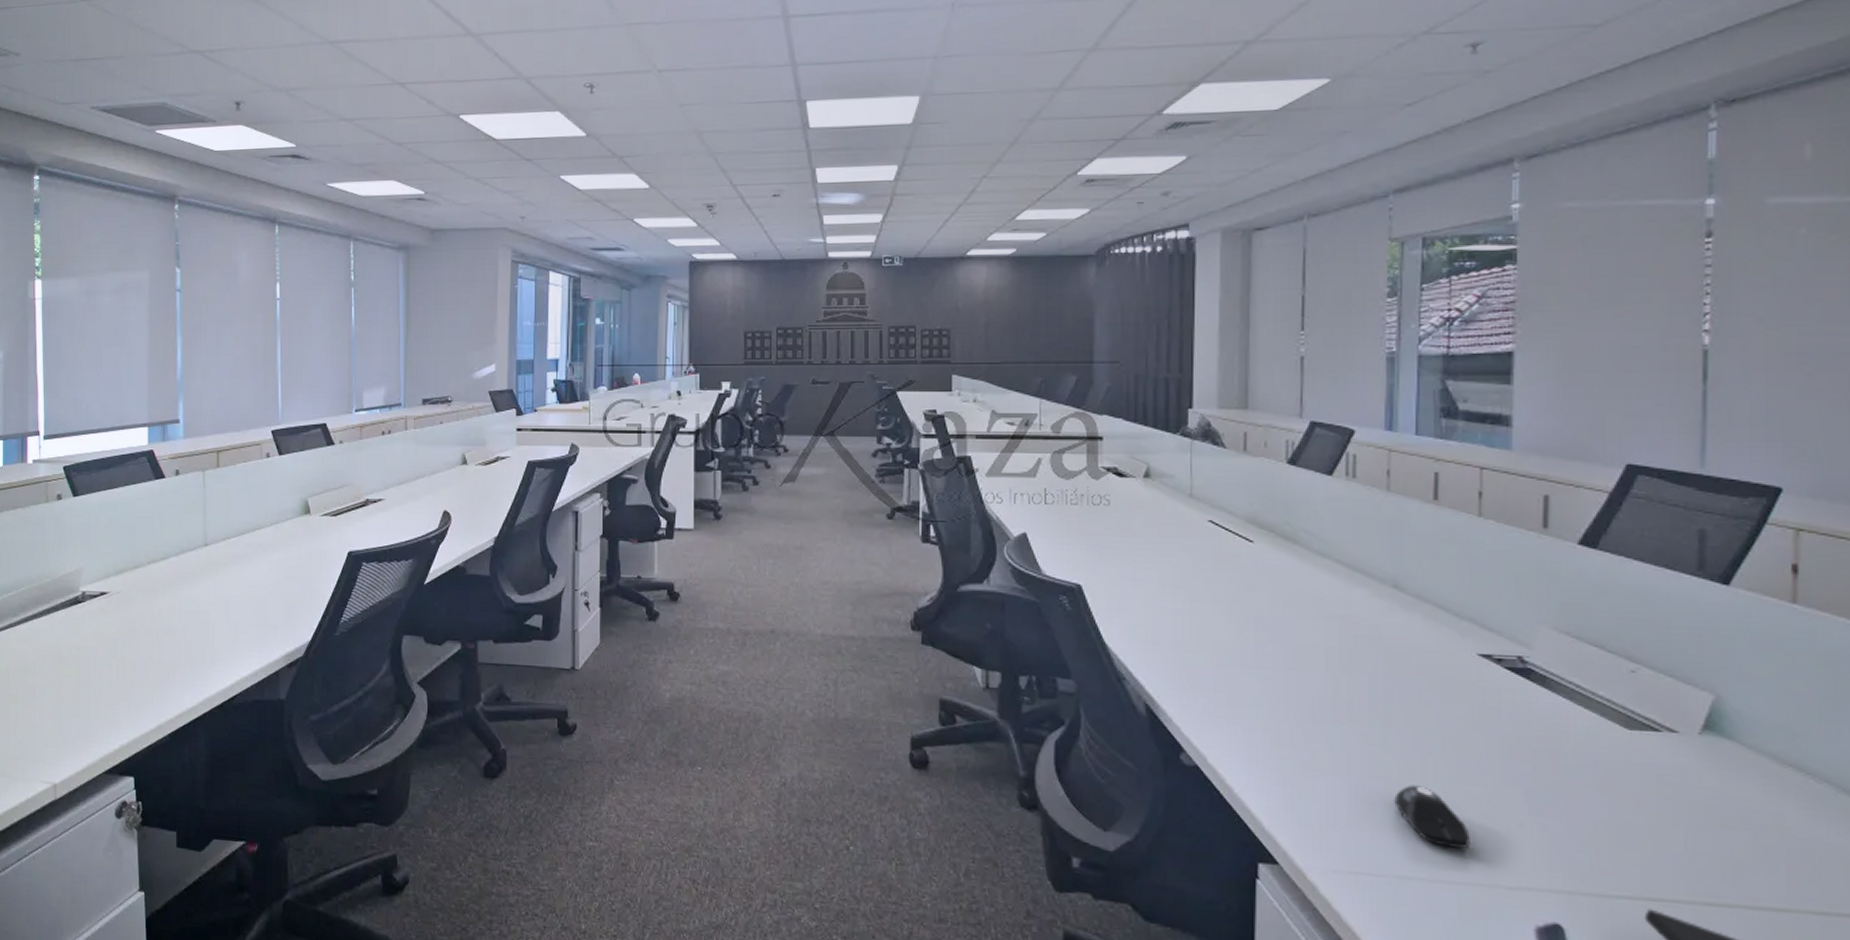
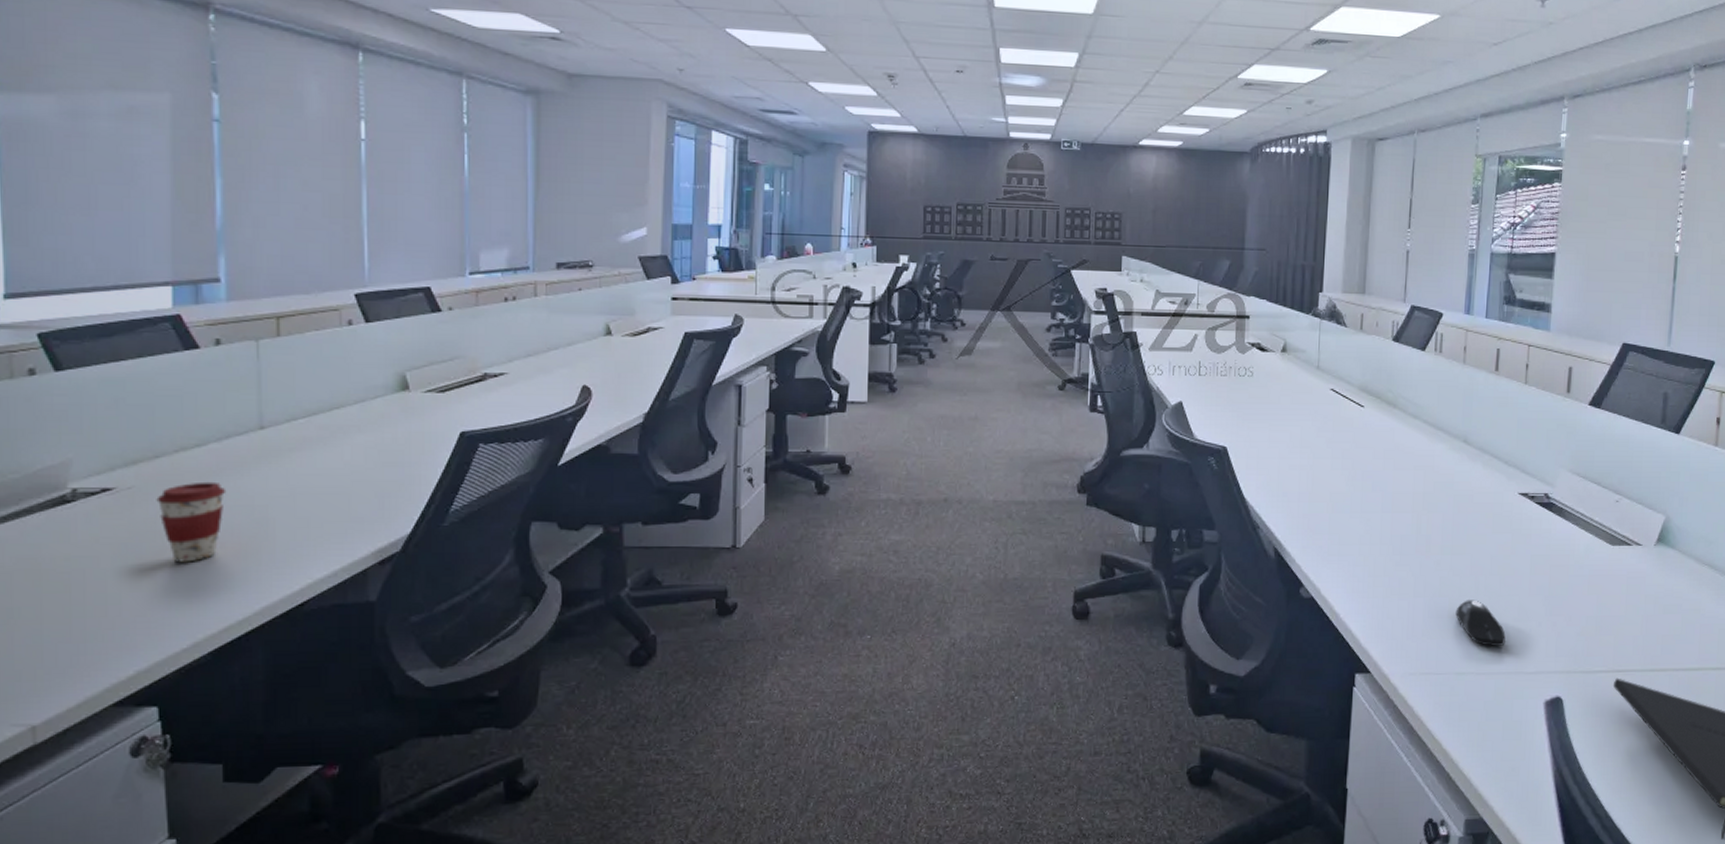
coffee cup: none [135,589,182,657] -> present [156,481,227,563]

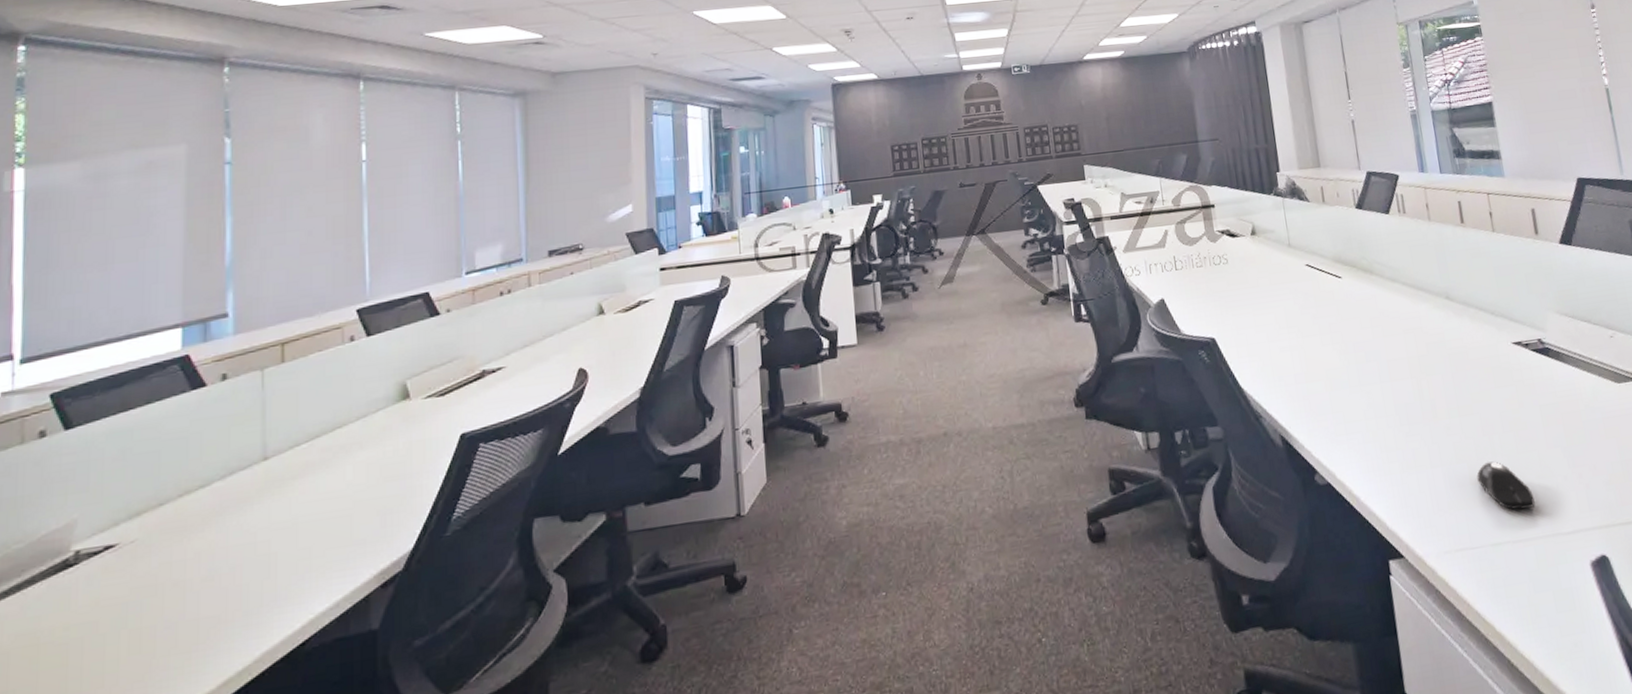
coffee cup: present [156,481,227,563] -> none [159,522,229,616]

